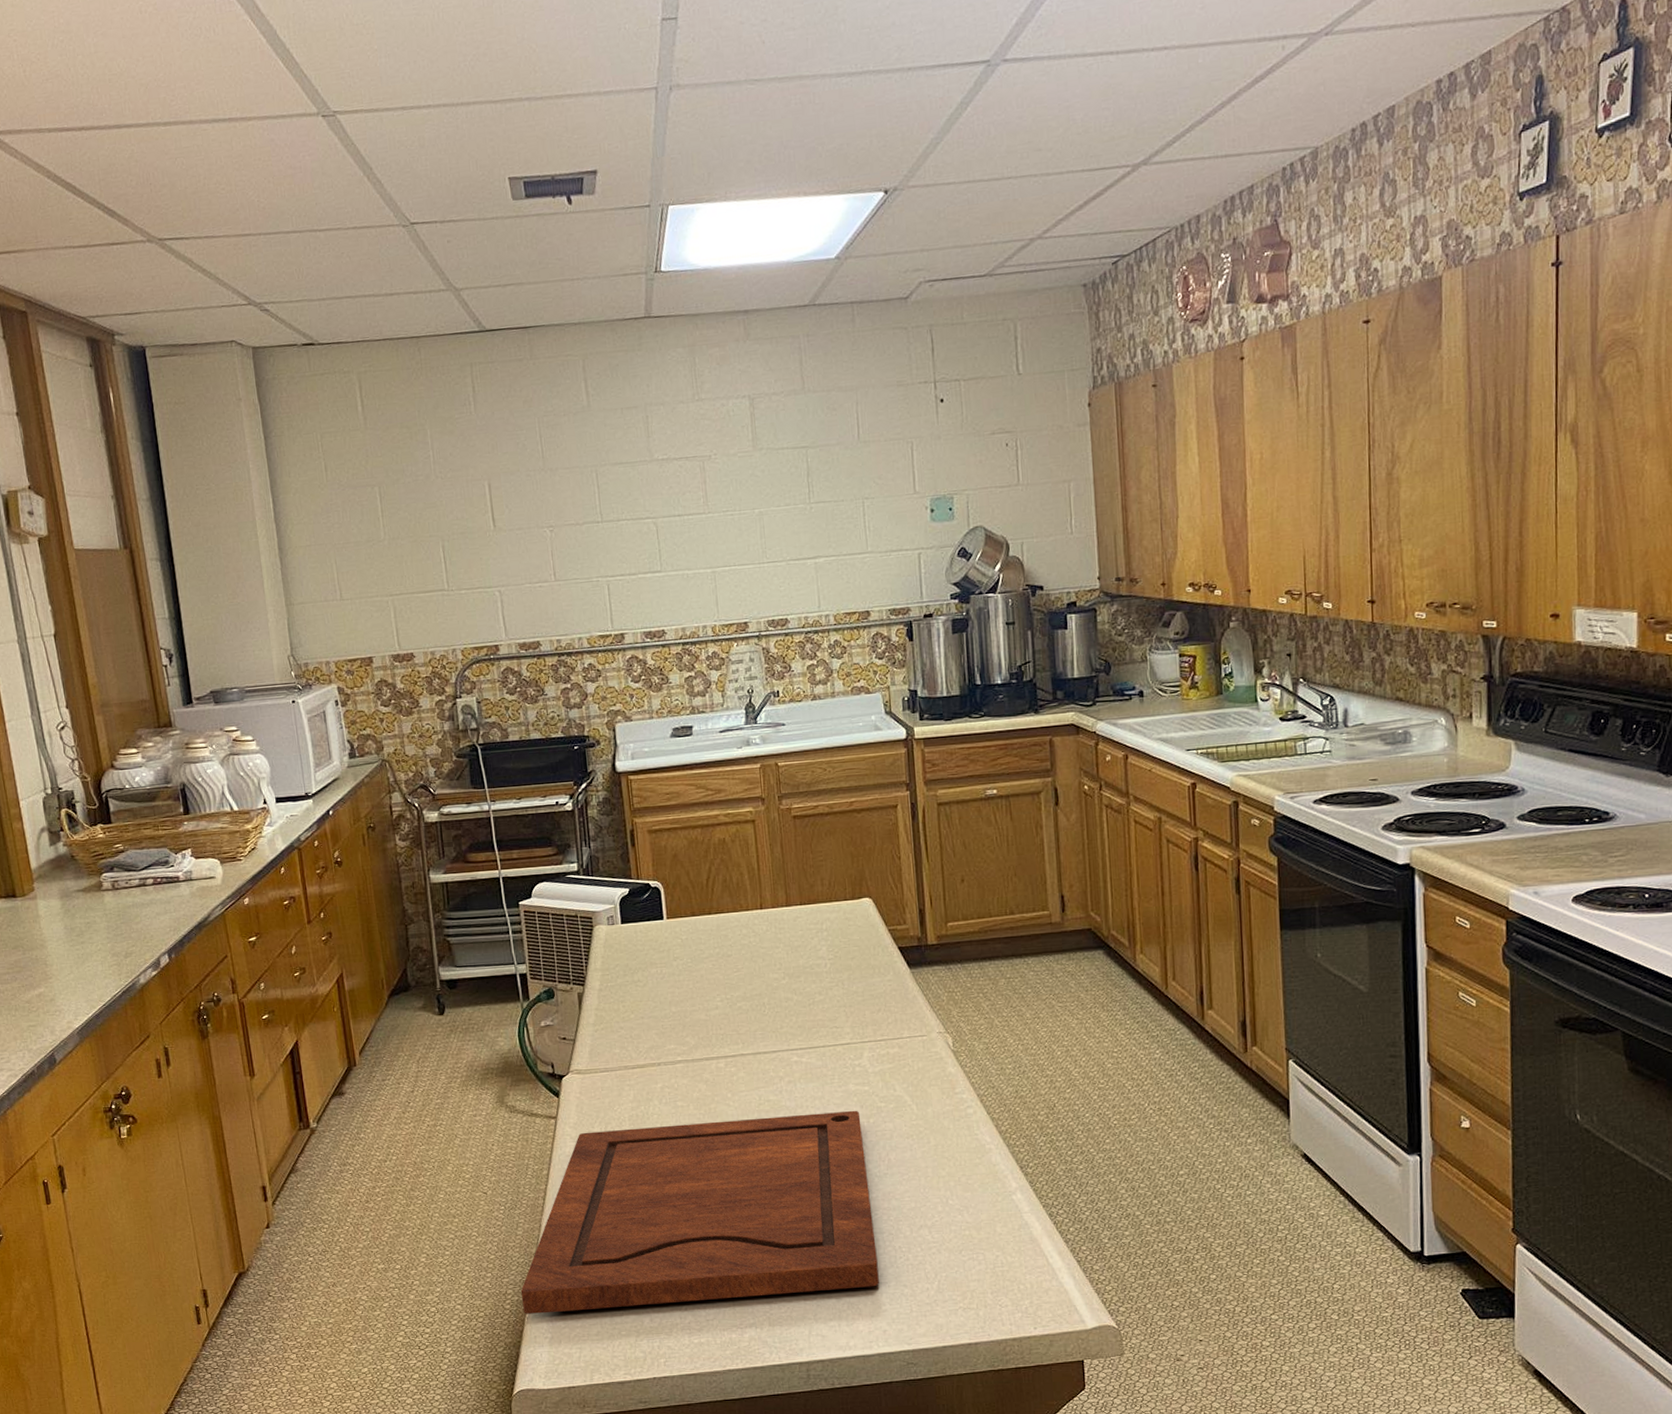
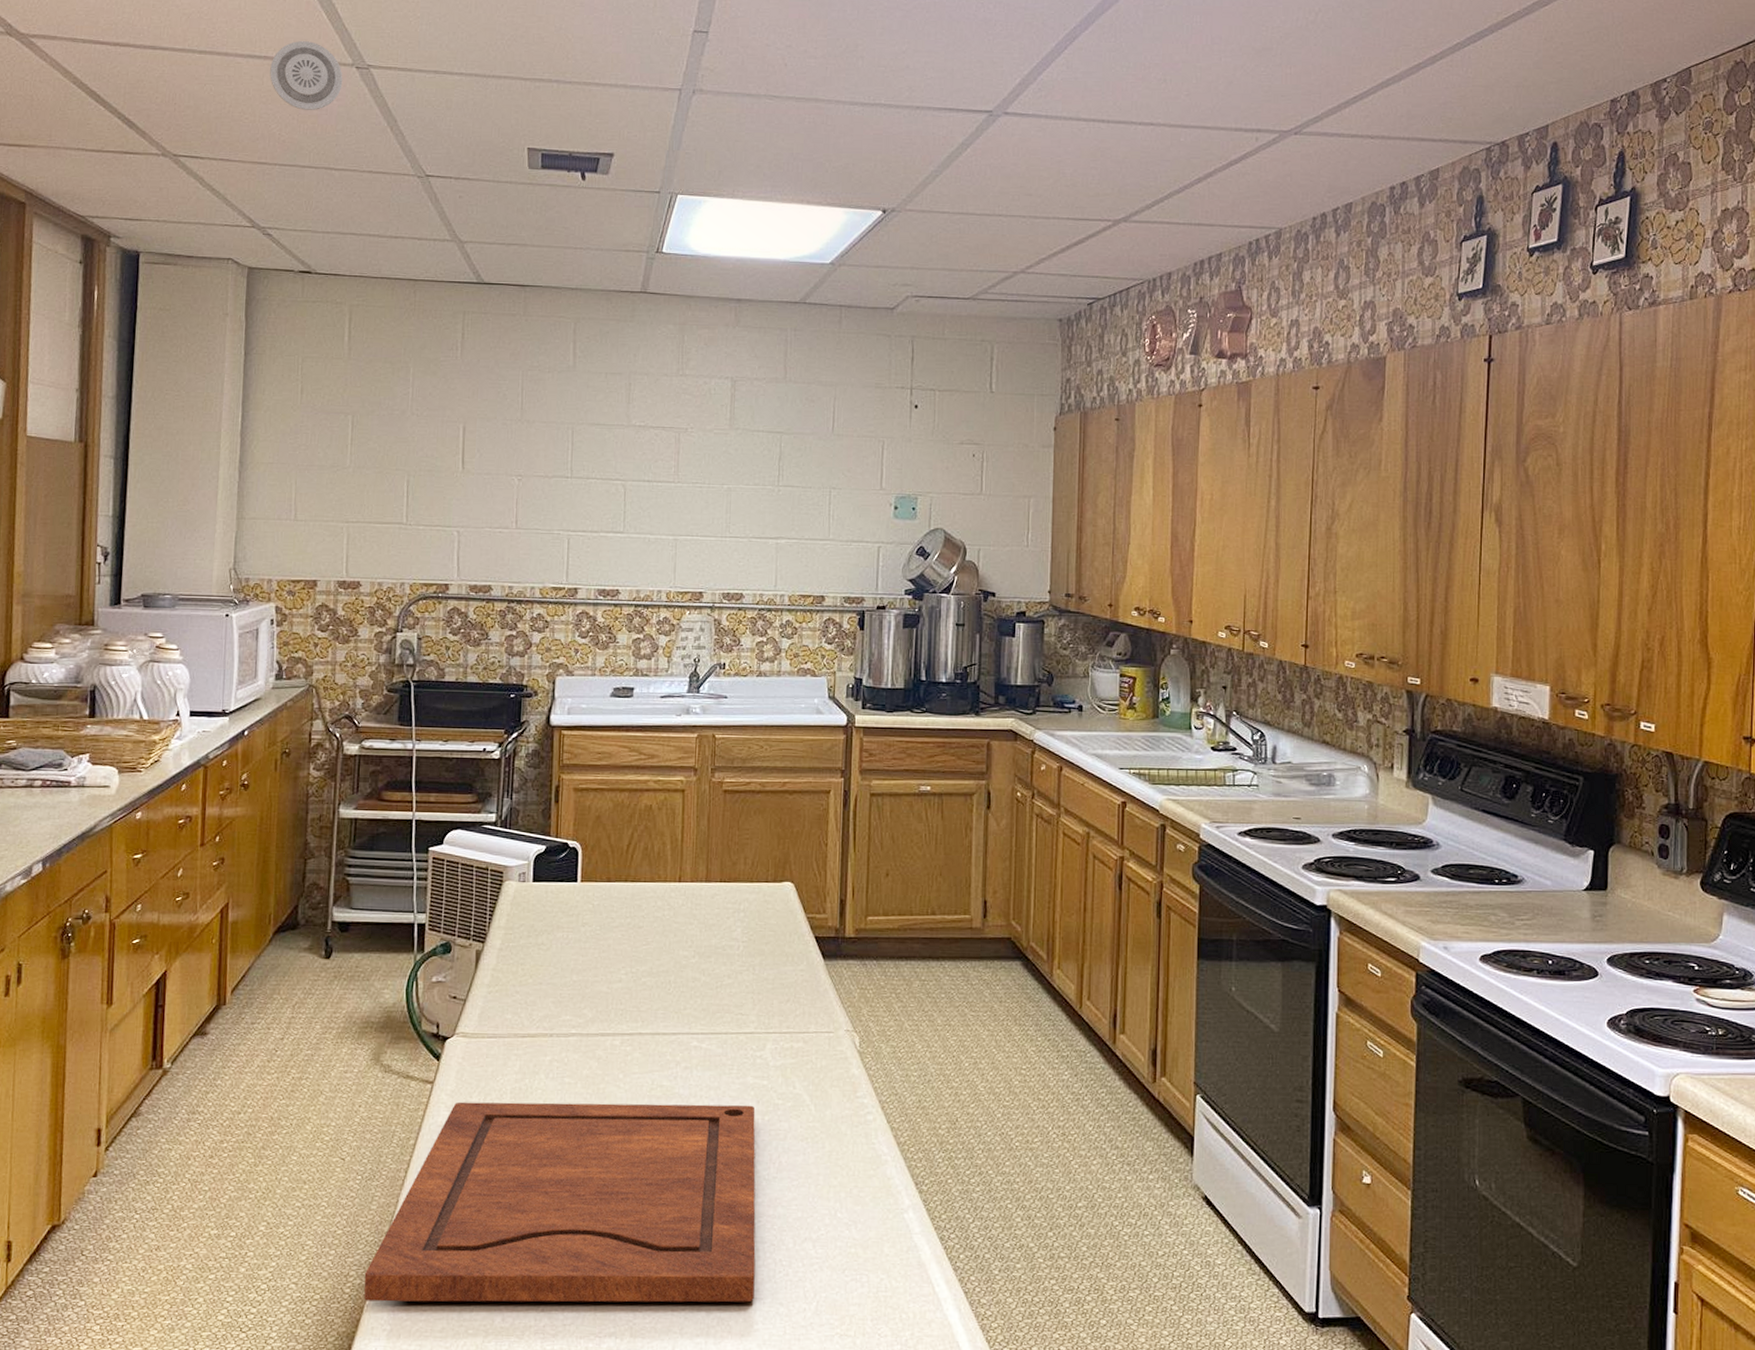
smoke detector: none [236,94,312,172] -> present [270,41,343,110]

